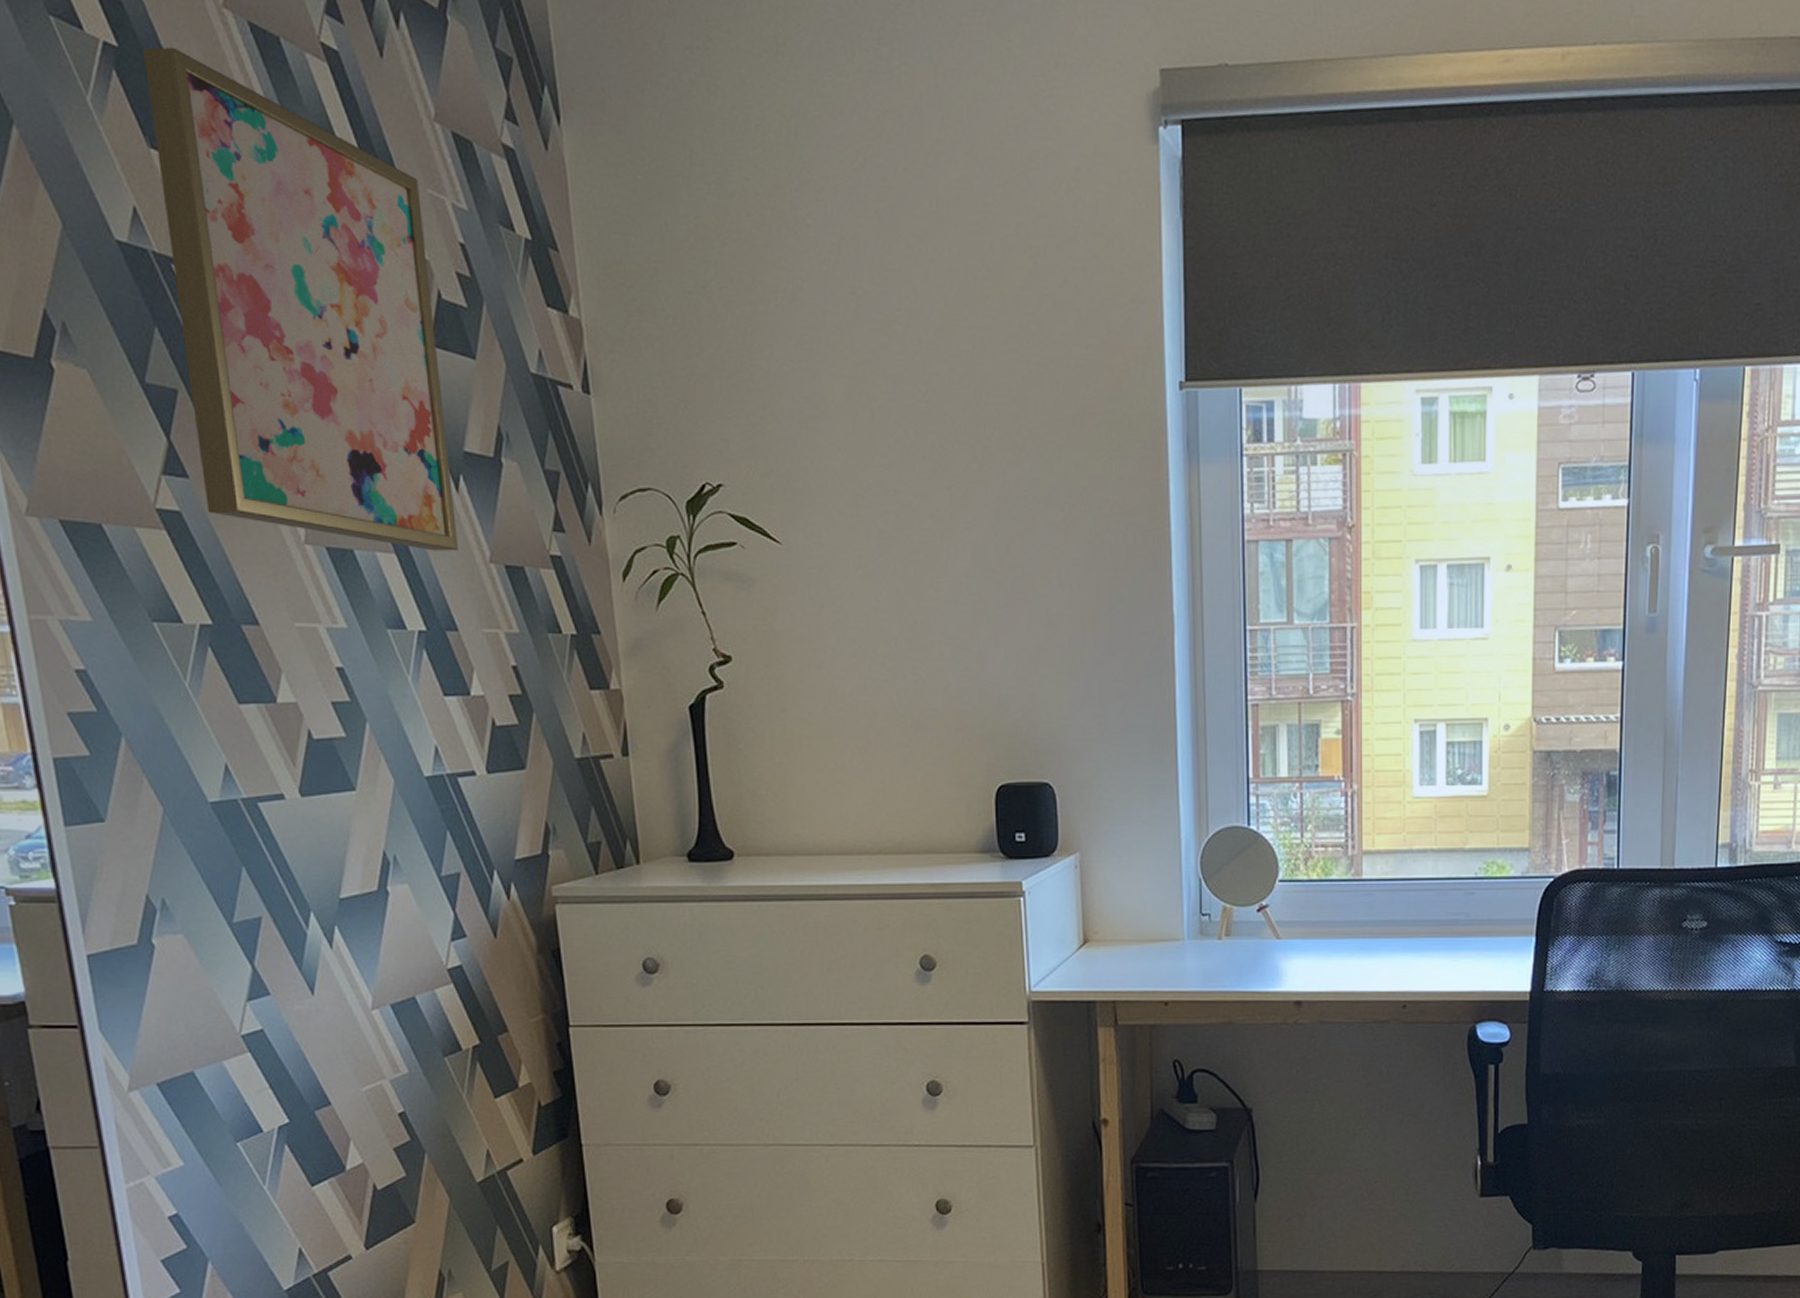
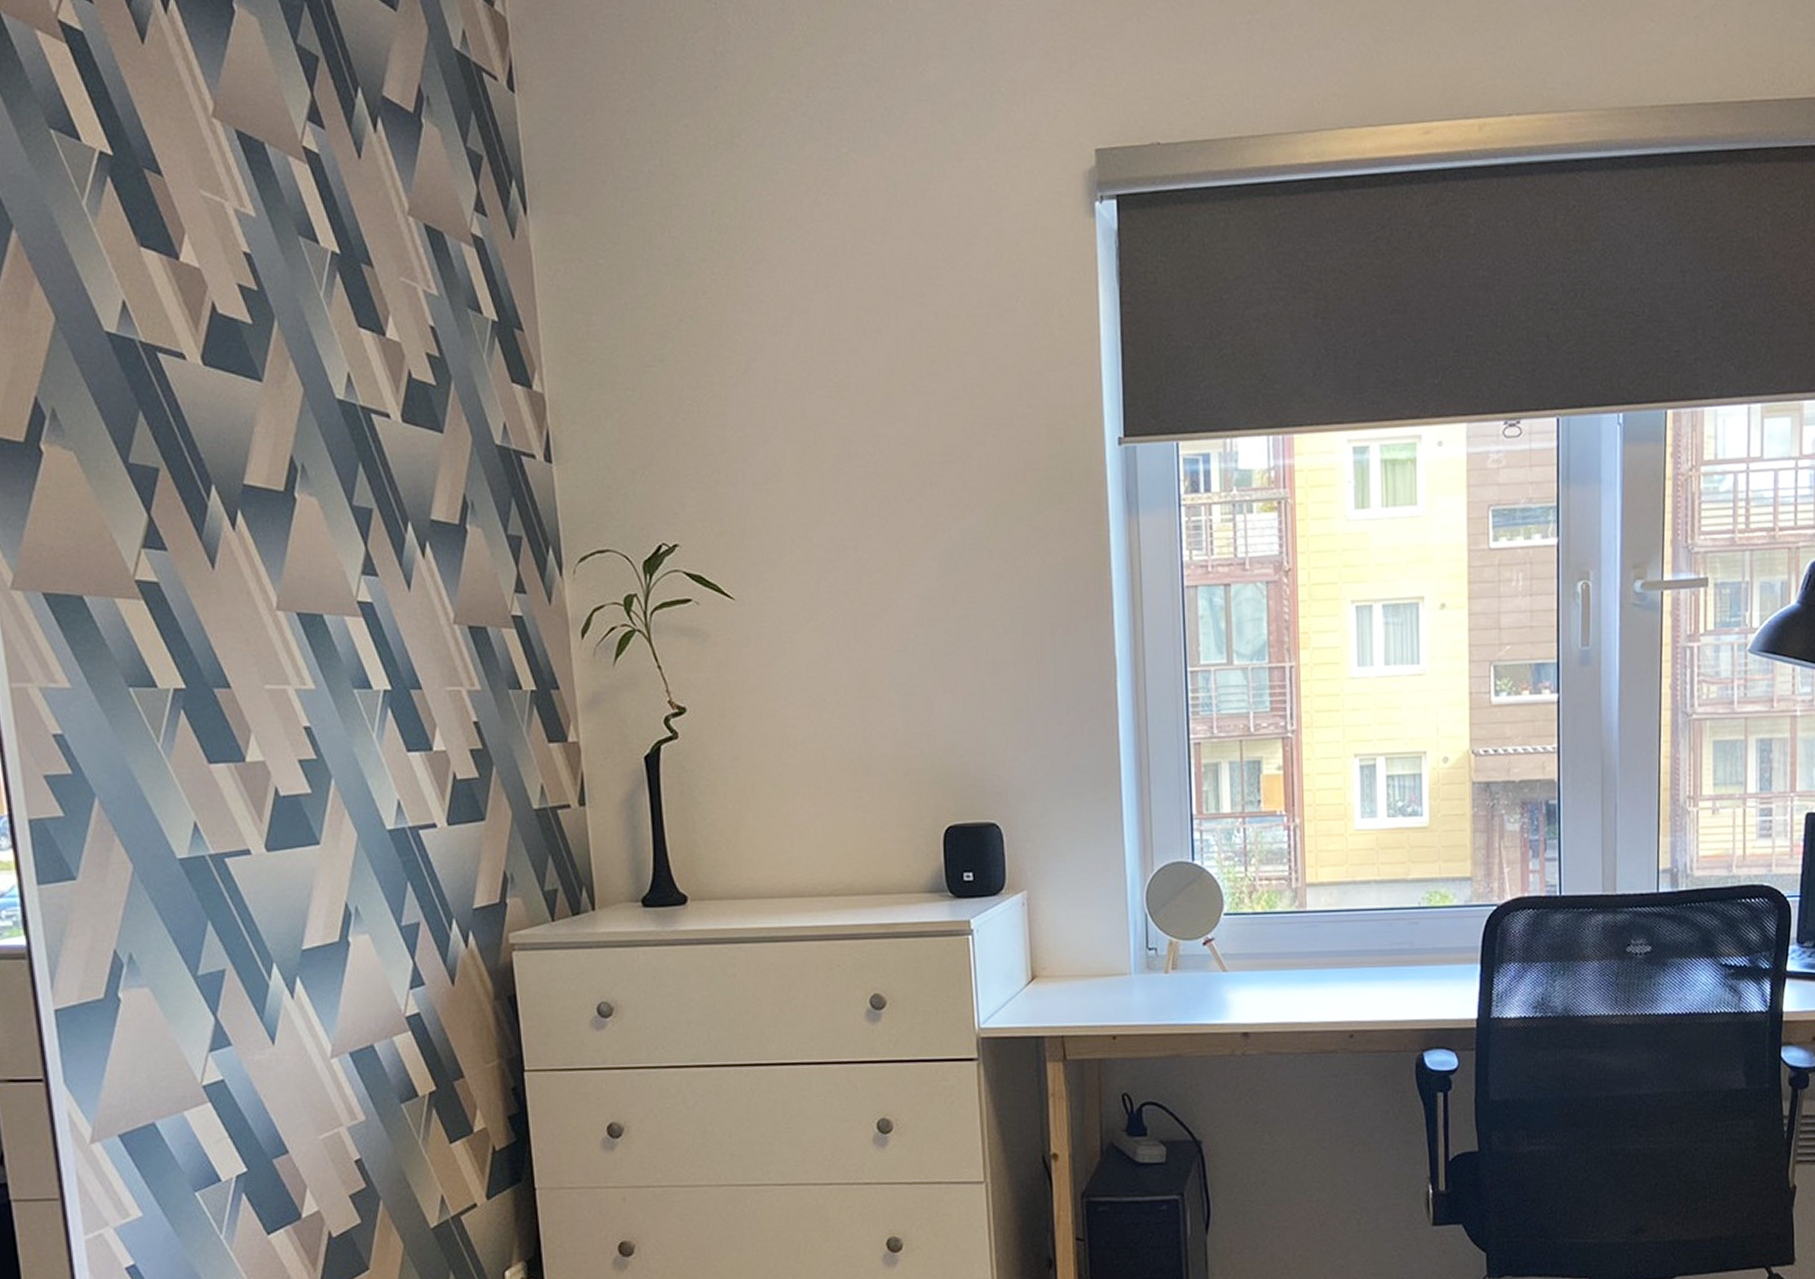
wall art: present [143,47,458,551] -> none [136,154,423,614]

